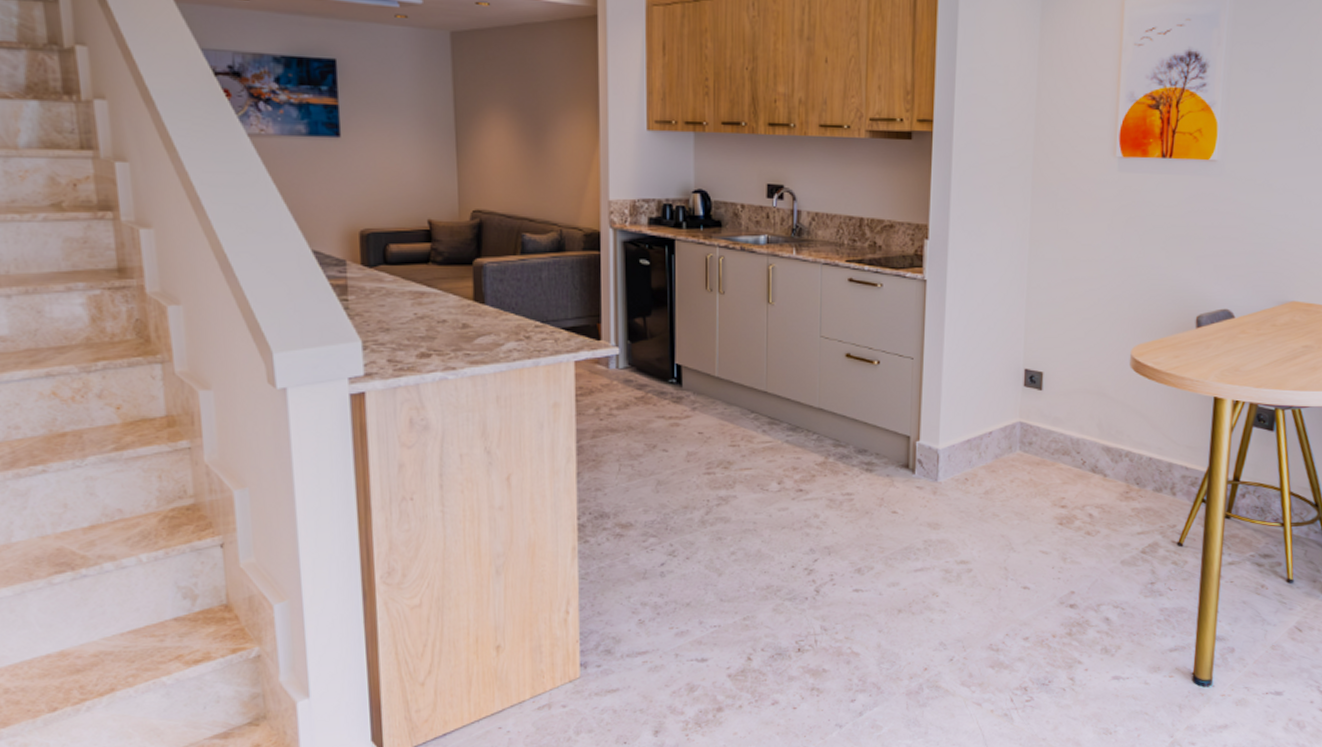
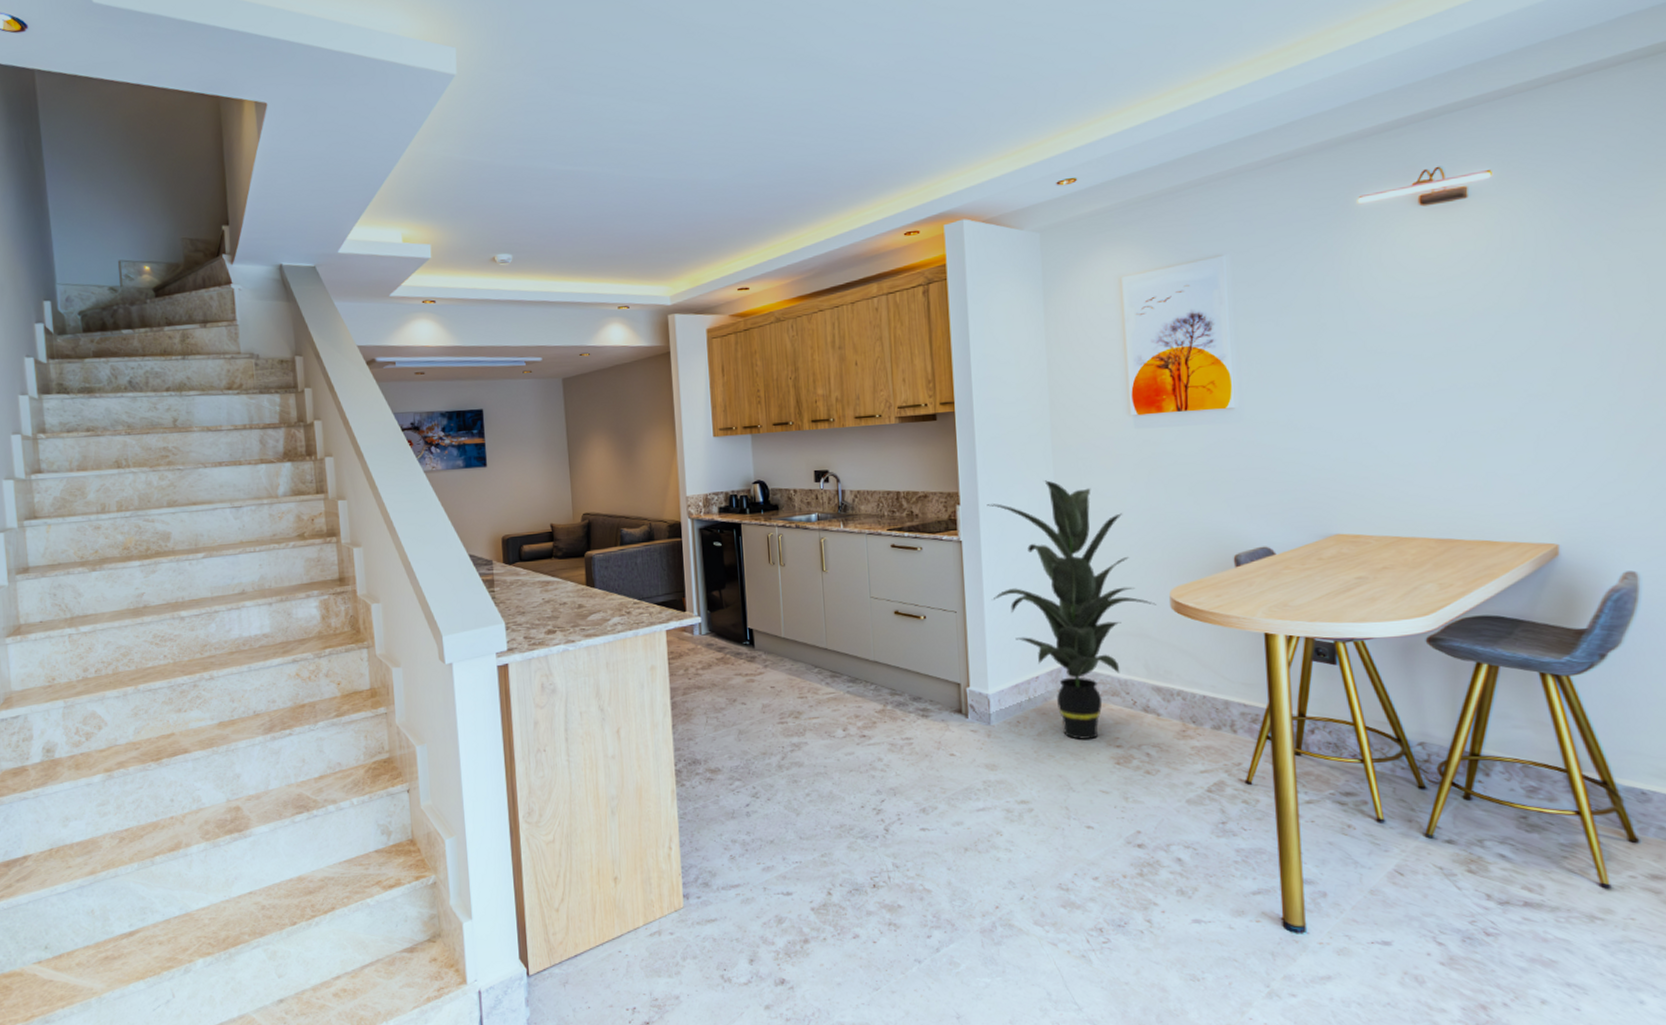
indoor plant: none [951,220,1117,499] -> present [987,480,1156,739]

